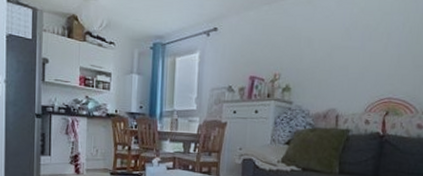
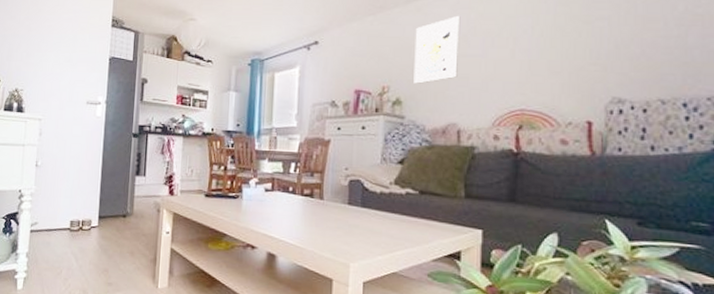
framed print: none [301,10,345,72] -> present [413,16,461,84]

